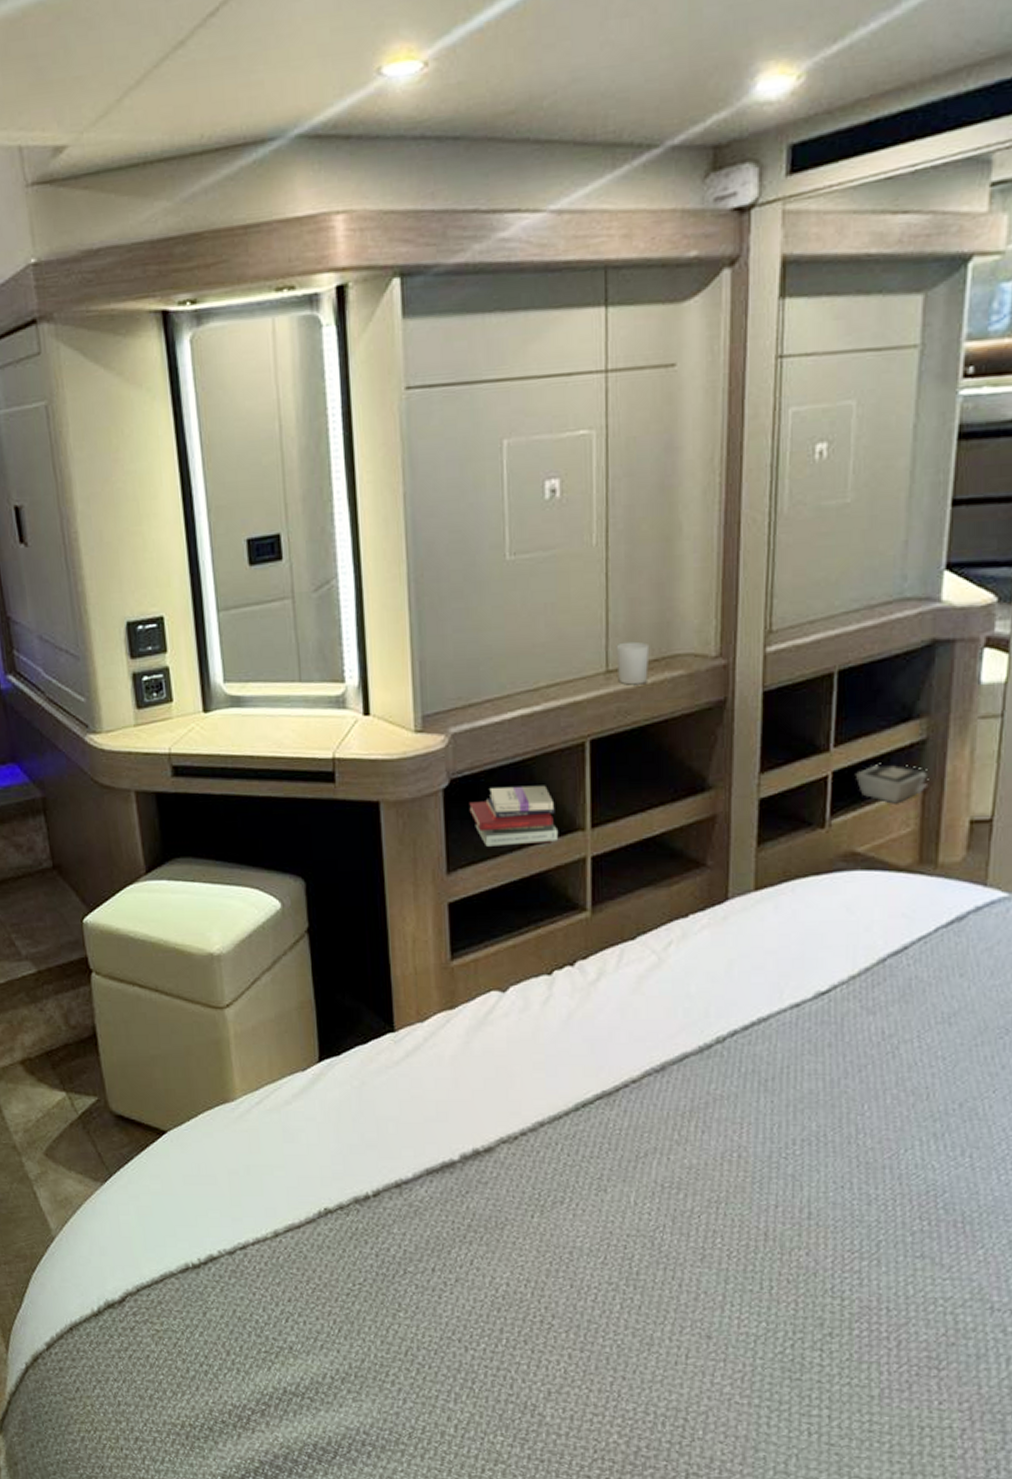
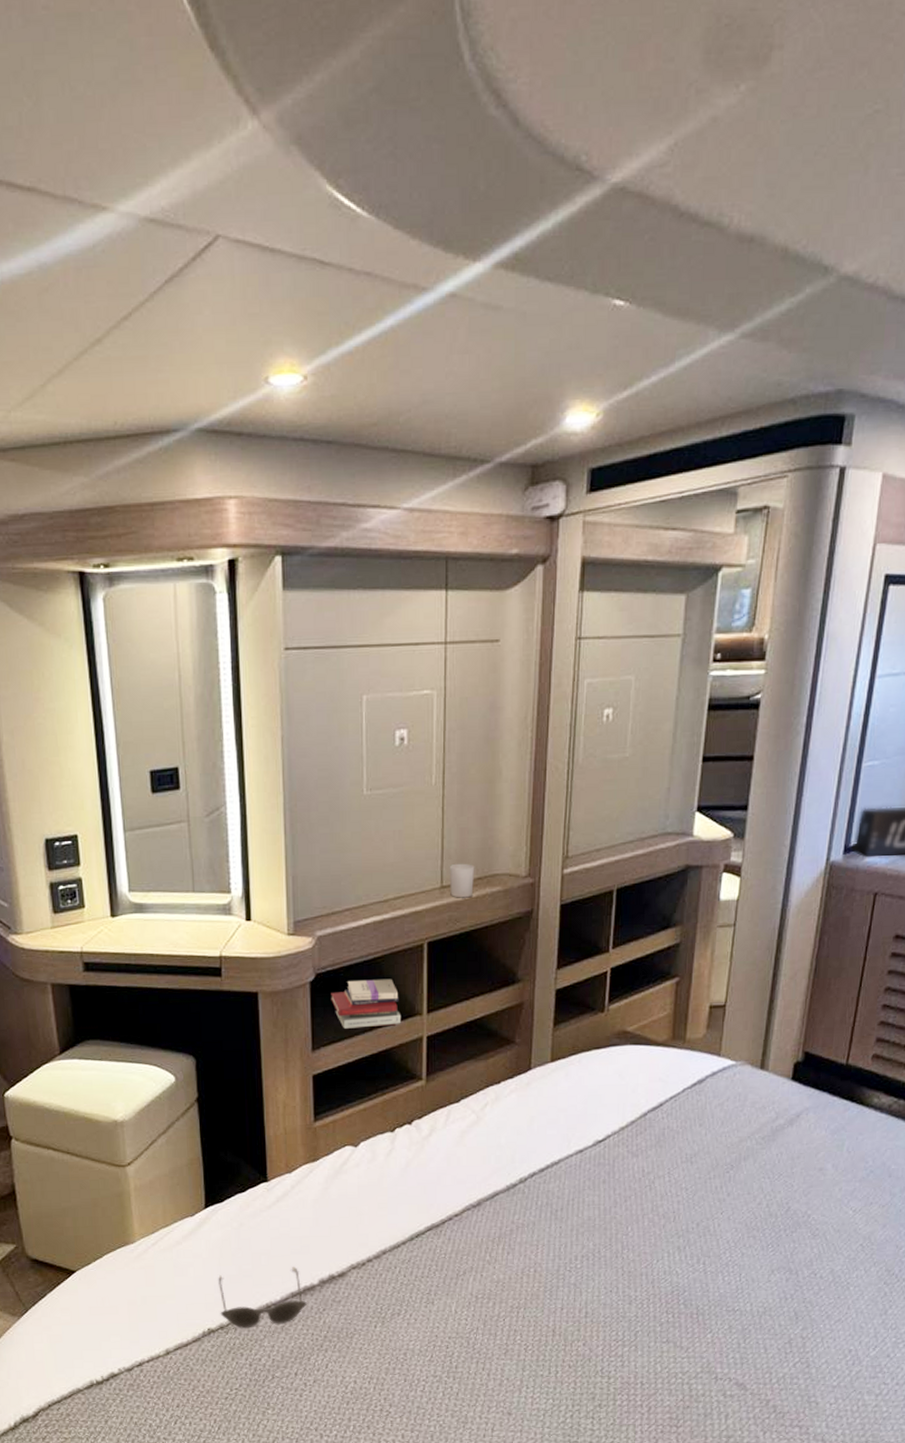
sunglasses: none [336,1138,445,1209] -> present [218,1267,307,1328]
decorative box: present [855,763,929,804] -> none [627,961,681,993]

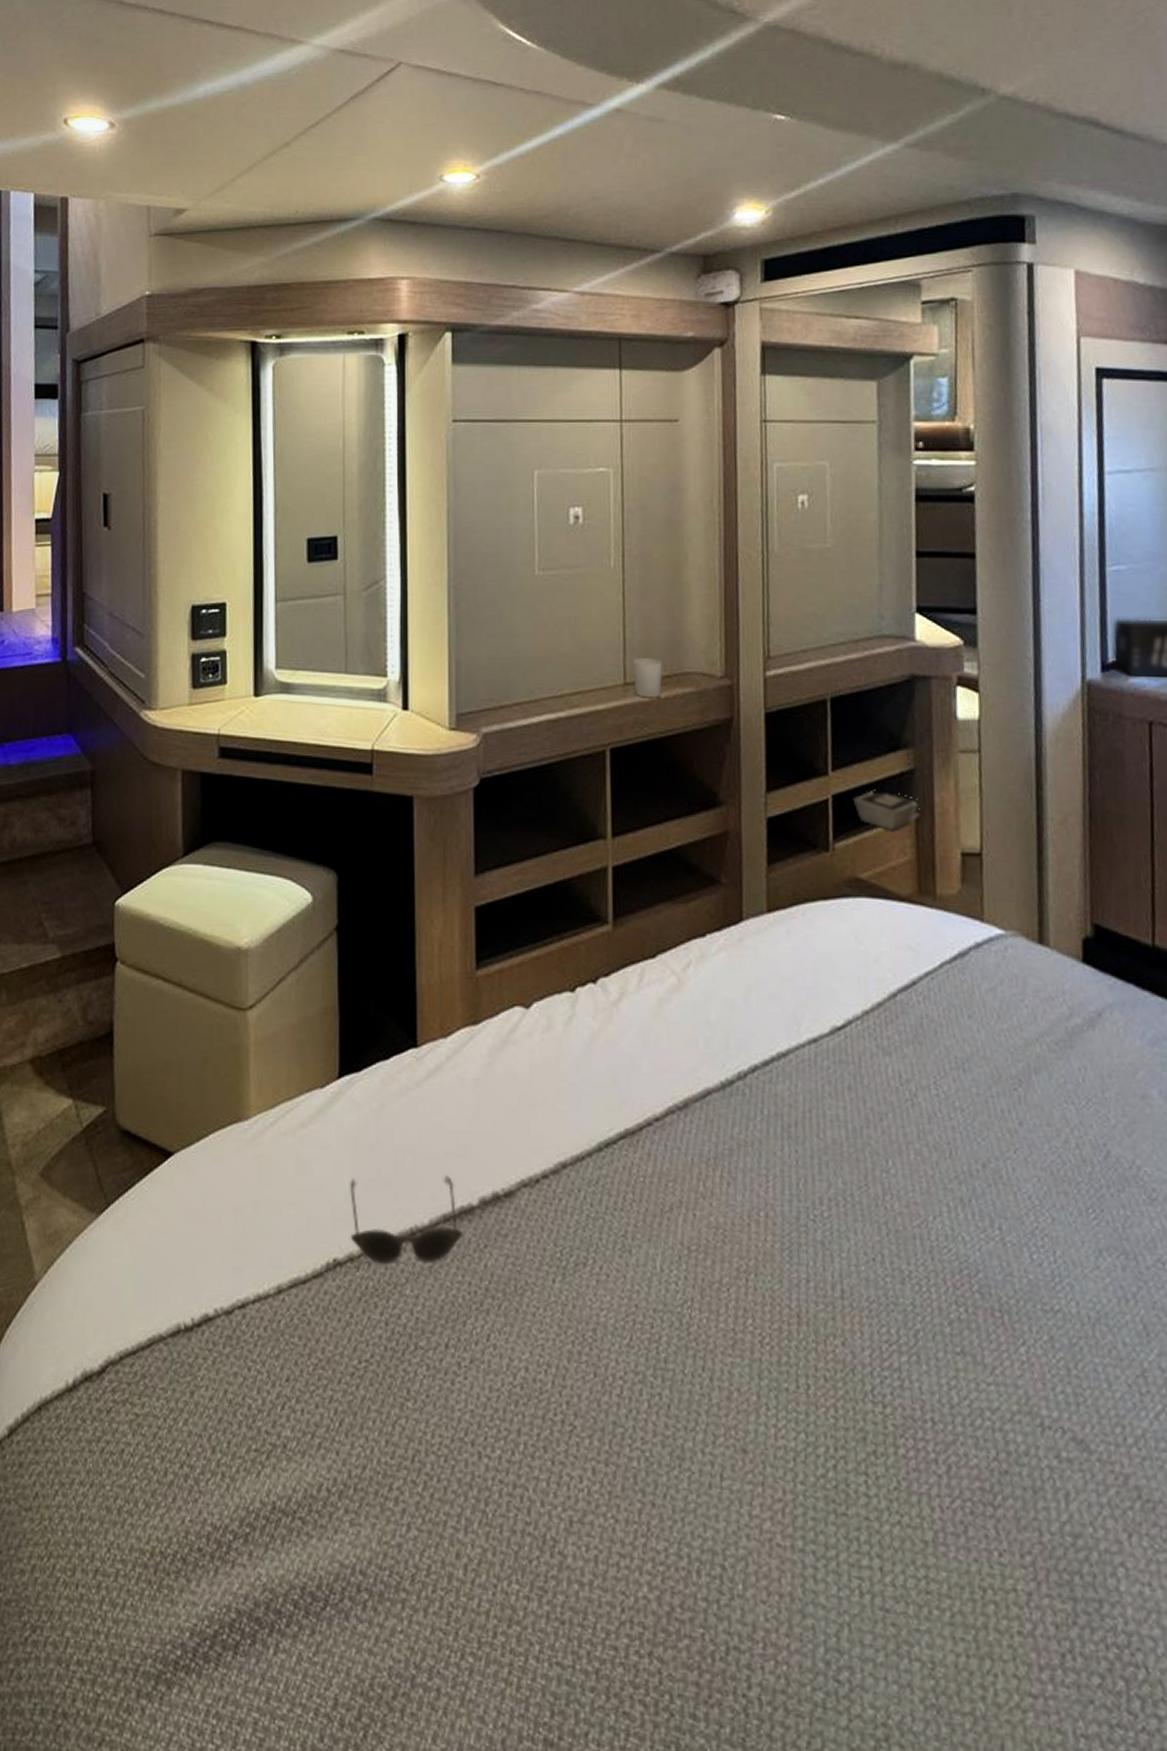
books: present [331,978,402,1029] -> none [497,789,582,850]
decorative box: none [627,961,681,993] -> present [852,789,920,832]

